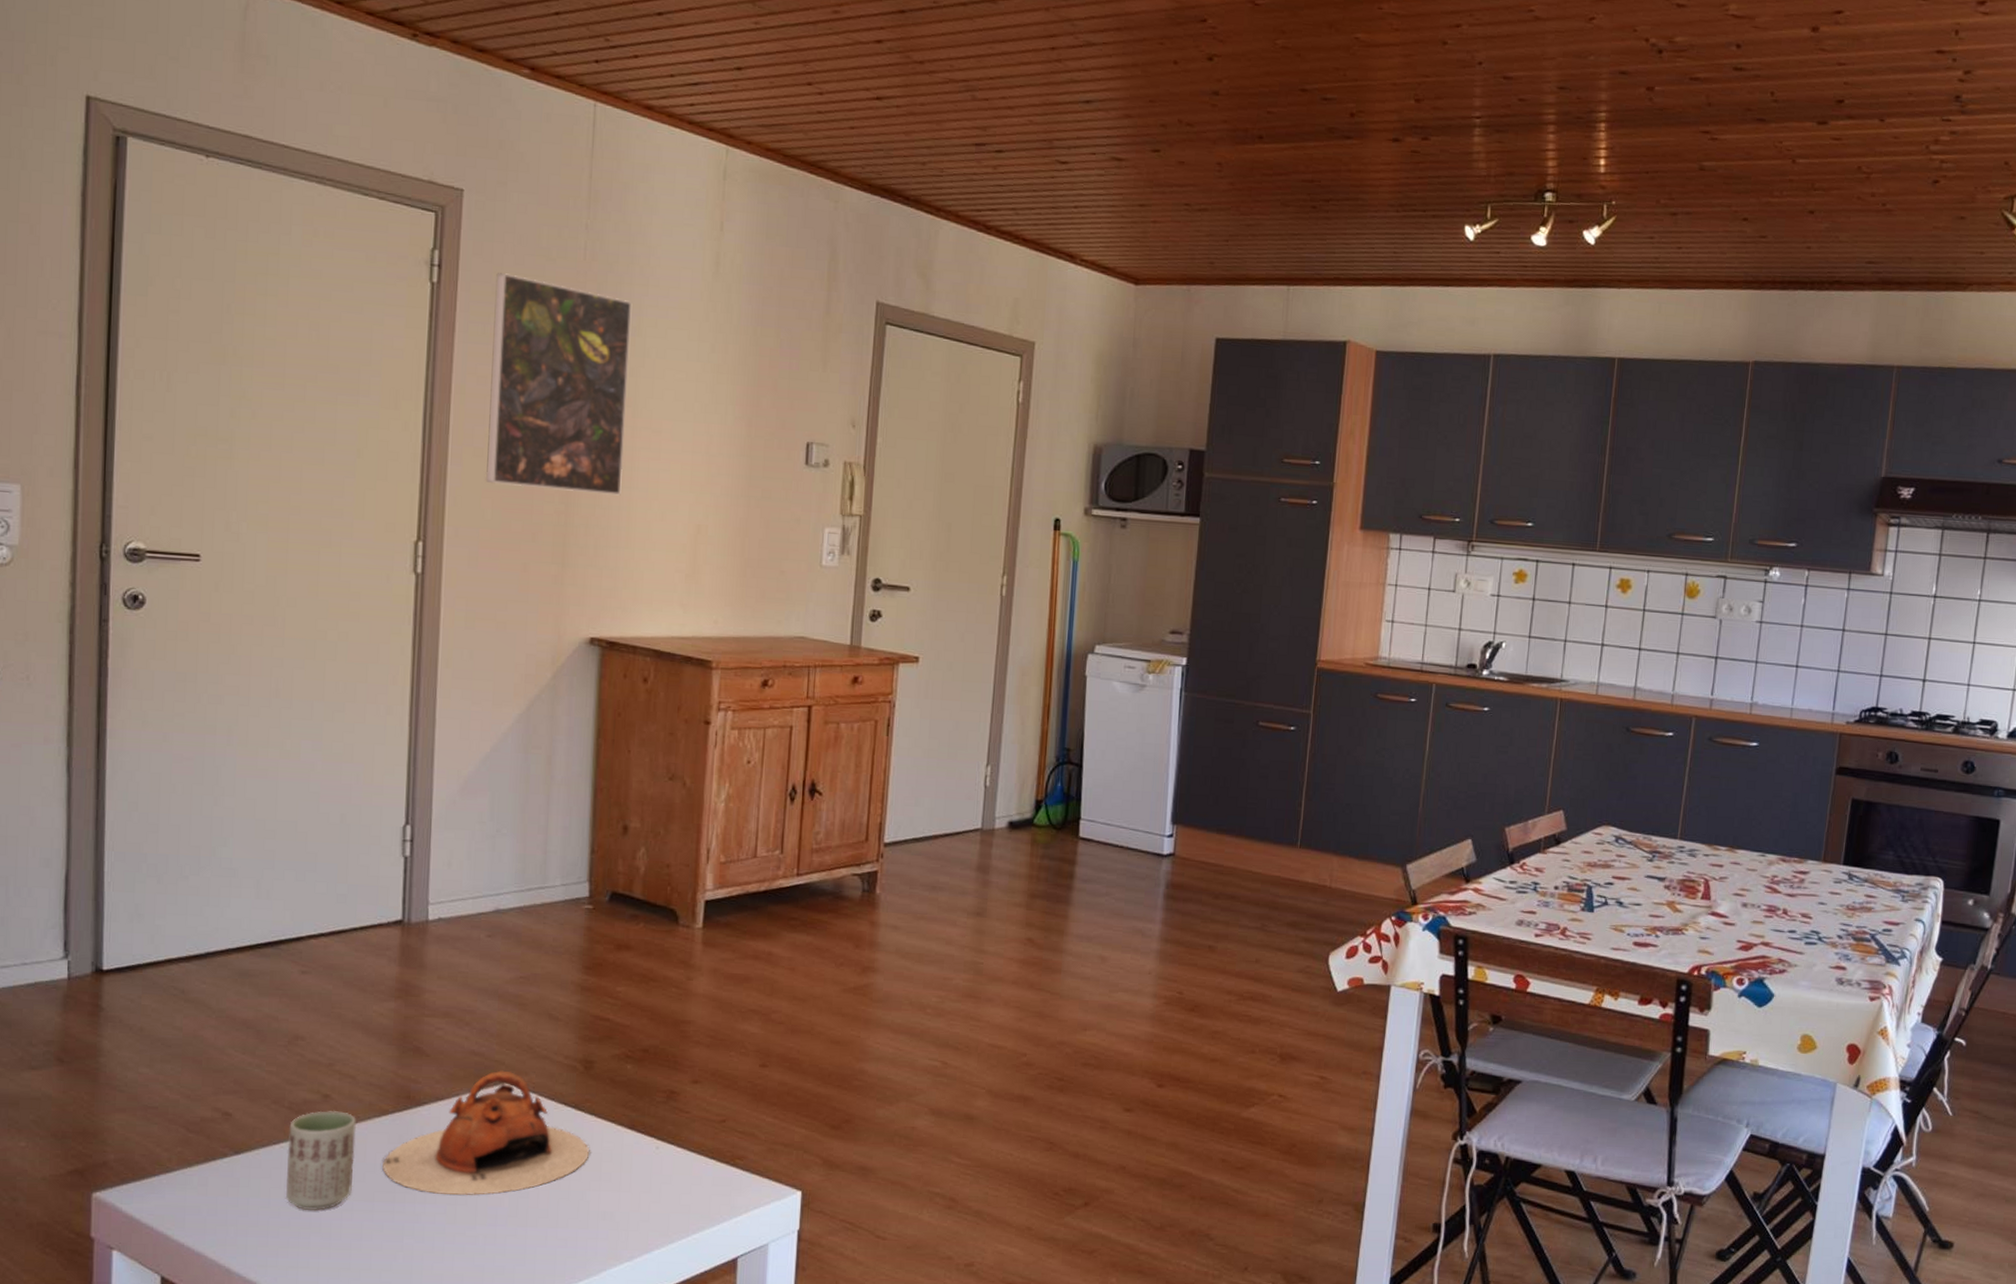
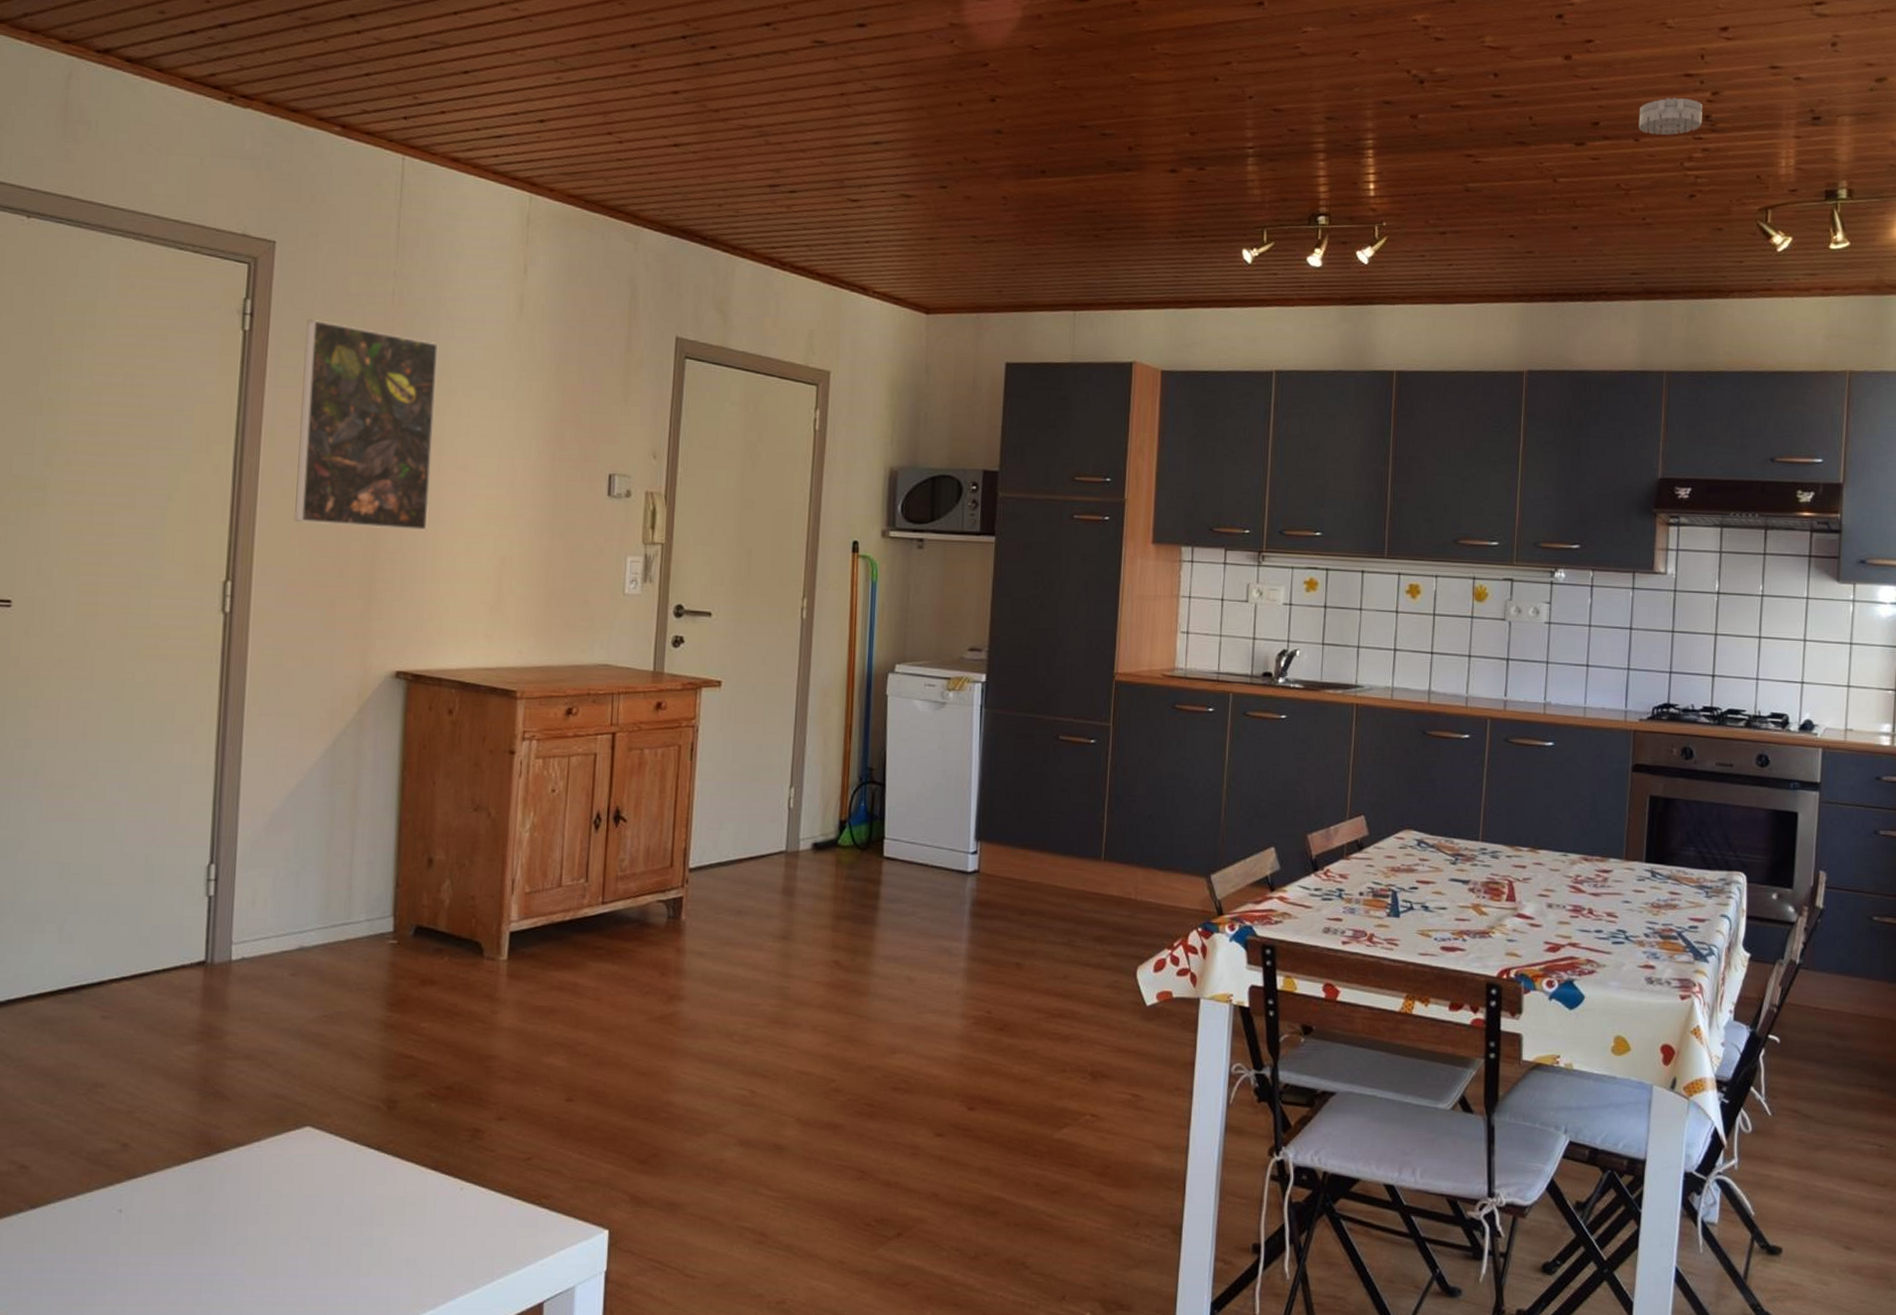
cup: present [286,1110,356,1211] -> none [82,1159,155,1266]
teapot: present [382,1070,590,1196] -> none [181,1113,393,1246]
smoke detector: none [1884,75,1953,117] -> present [1638,97,1703,136]

